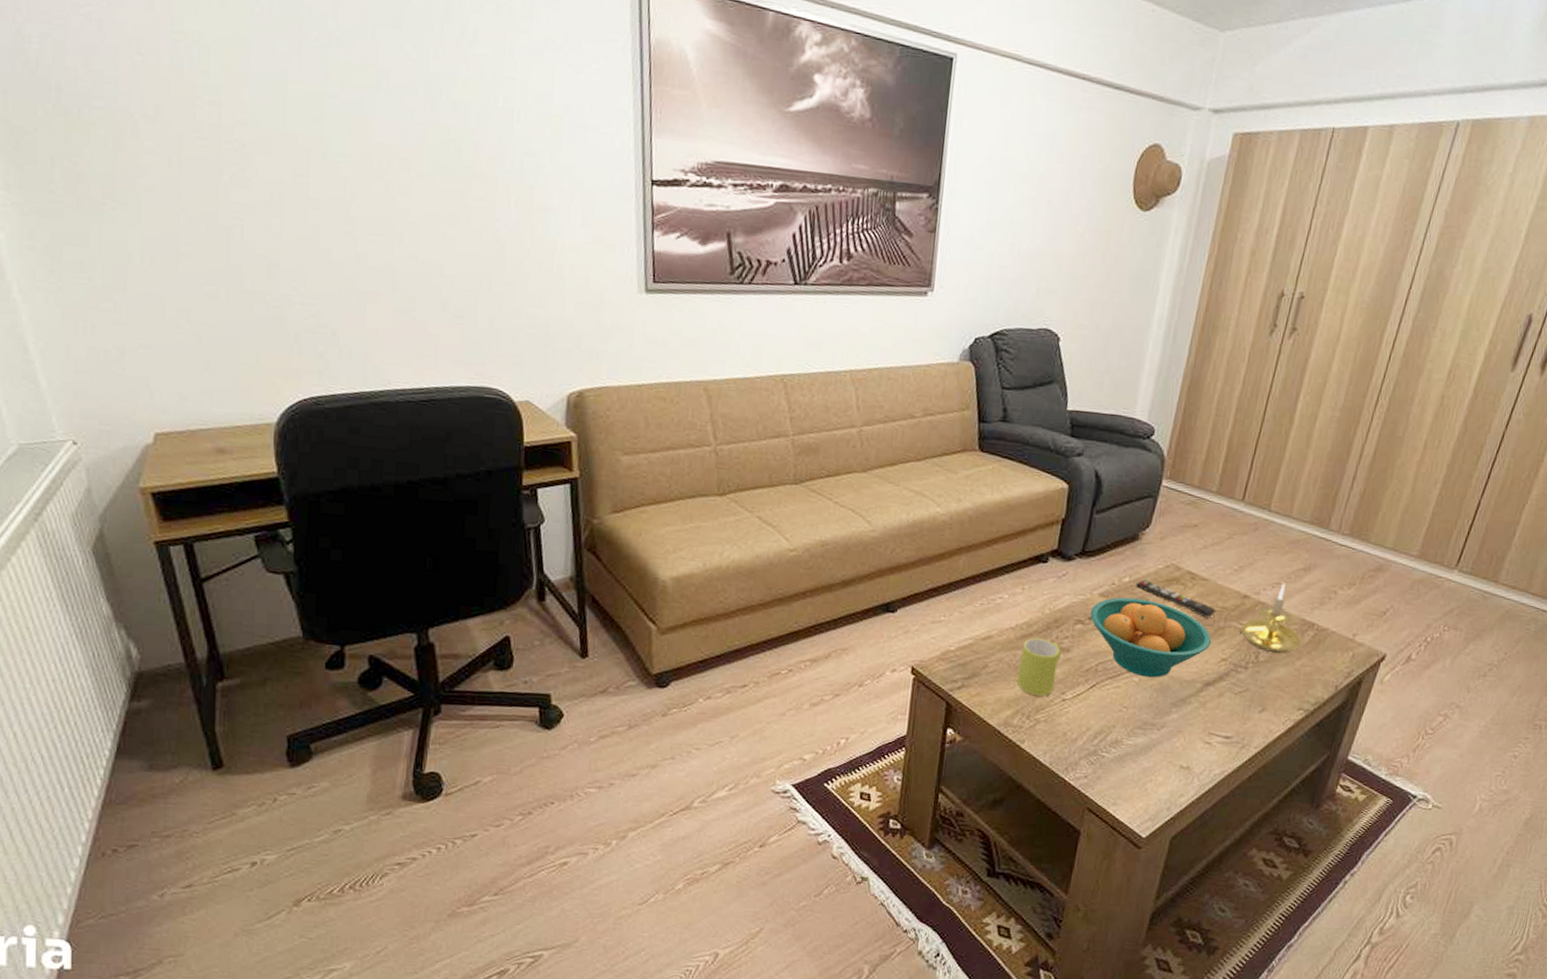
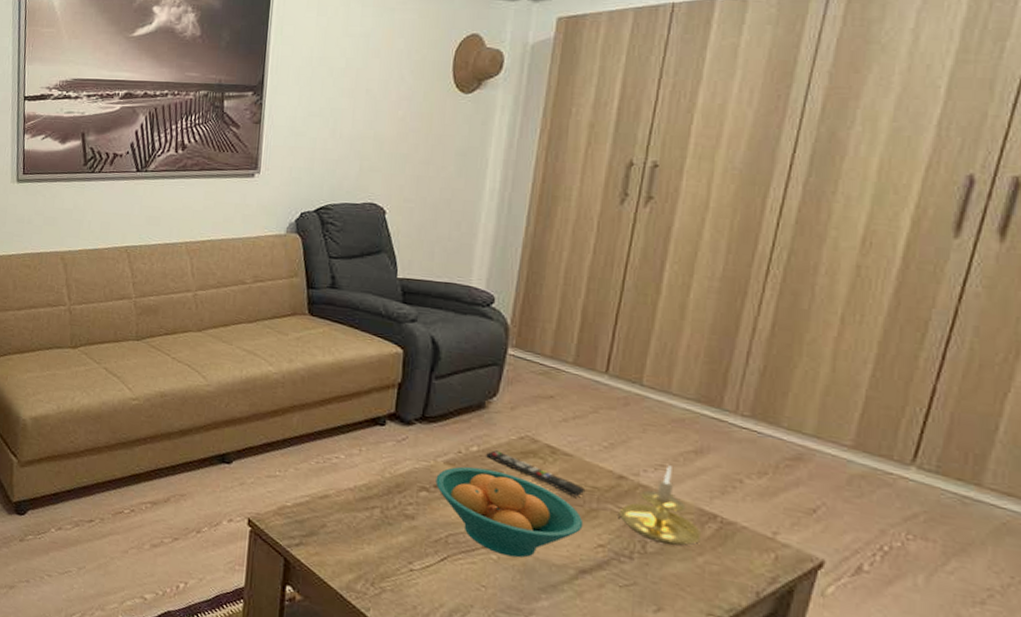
mug: present [1017,638,1061,697] -> none [359,501,405,564]

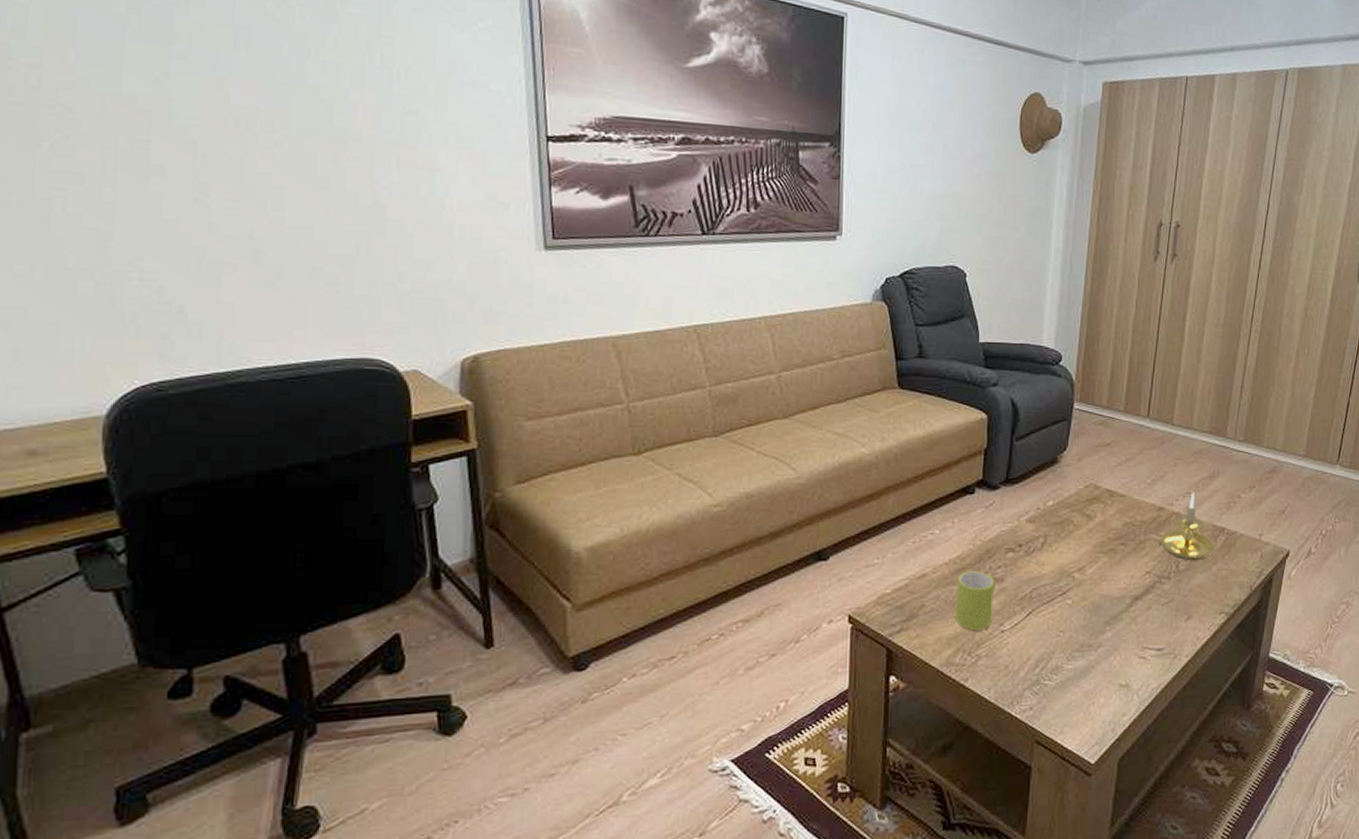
mug: none [359,501,405,564] -> present [956,571,995,631]
fruit bowl: present [435,466,584,558] -> none [1020,520,1135,599]
remote control: present [486,450,586,497] -> none [1060,502,1136,533]

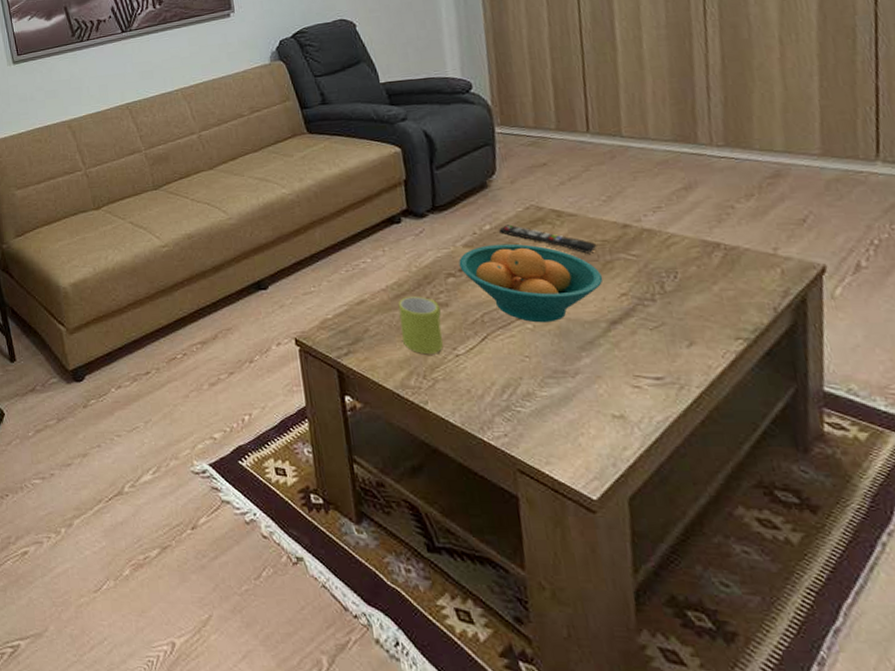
fruit bowl: none [1020,520,1135,599] -> present [458,243,604,323]
remote control: none [1060,502,1136,533] -> present [499,224,597,254]
candle holder: present [1159,492,1214,561] -> none [631,206,711,281]

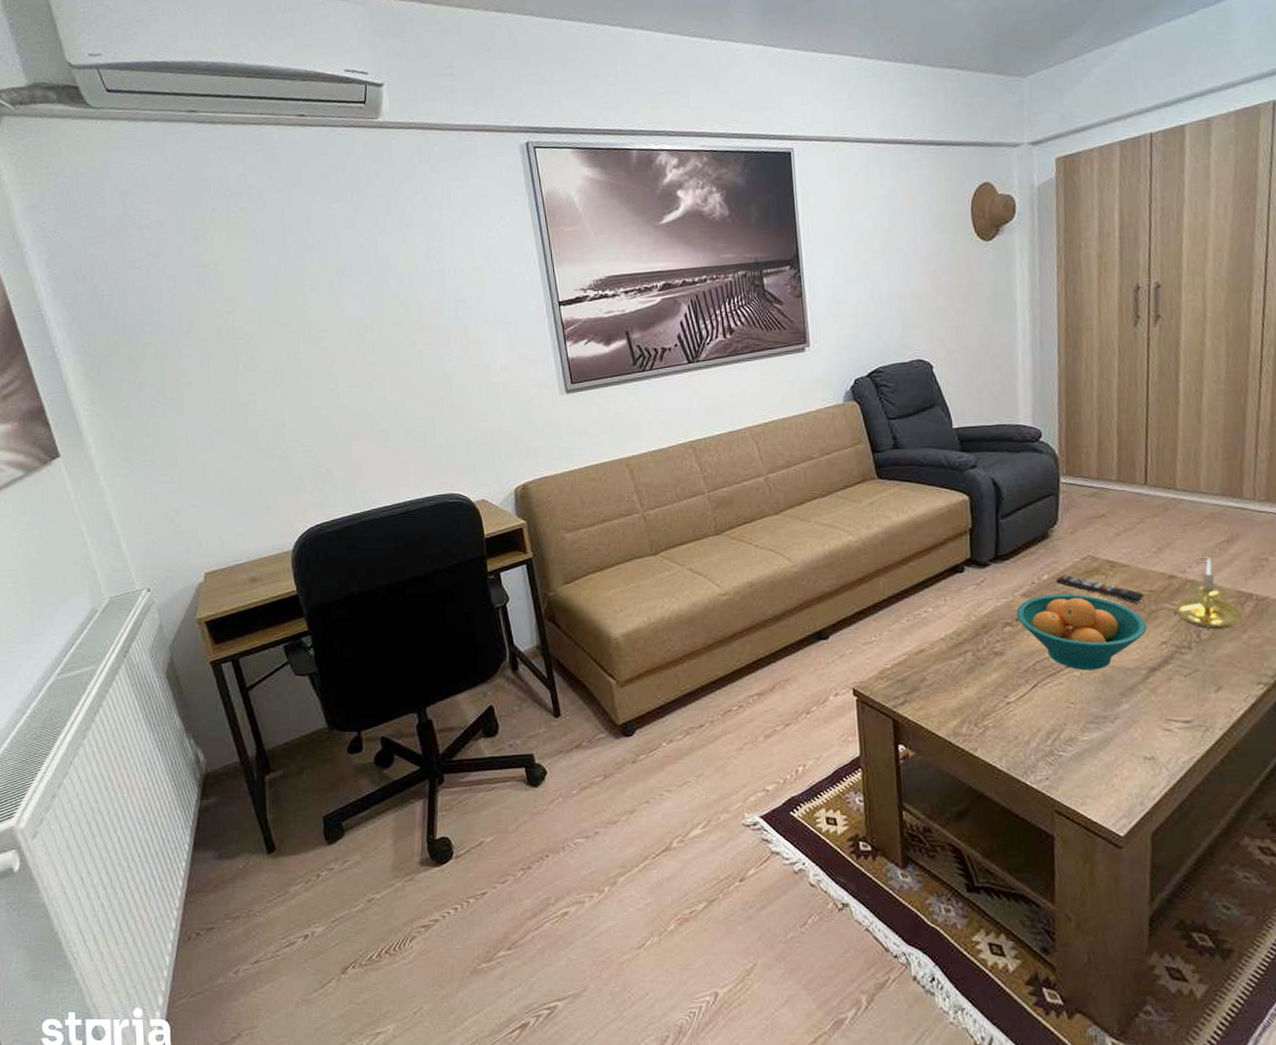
mug: present [398,296,443,355] -> none [955,645,996,703]
candle holder: none [631,206,711,281] -> present [1174,558,1242,630]

